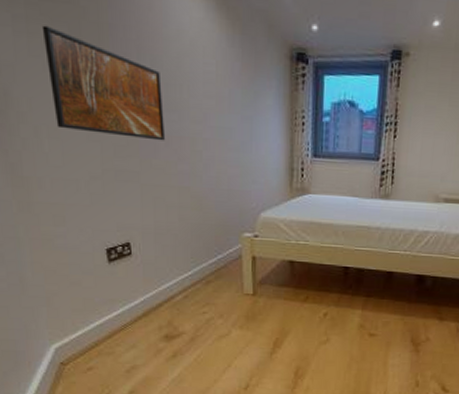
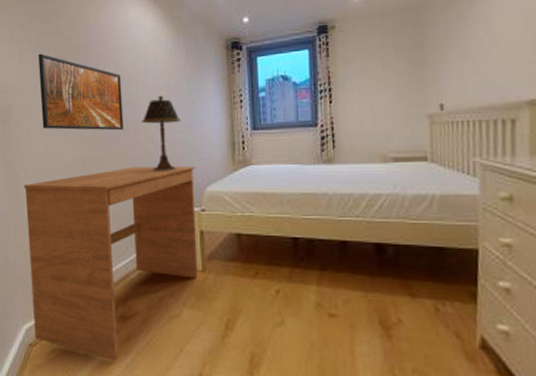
desk: none [36,184,249,376] -> present [23,165,199,360]
table lamp: none [187,104,234,193] -> present [141,95,181,172]

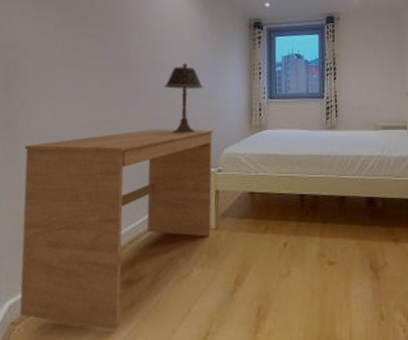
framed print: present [38,53,123,131] -> none [54,14,147,94]

